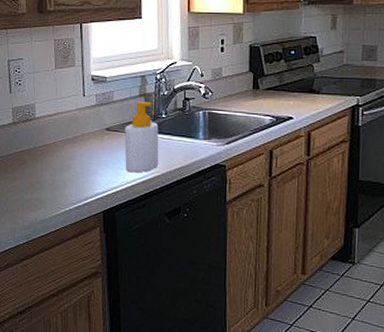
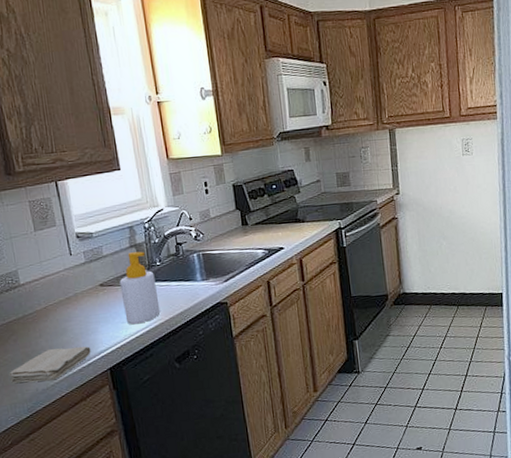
washcloth: none [14,182,89,213] -> present [9,346,91,383]

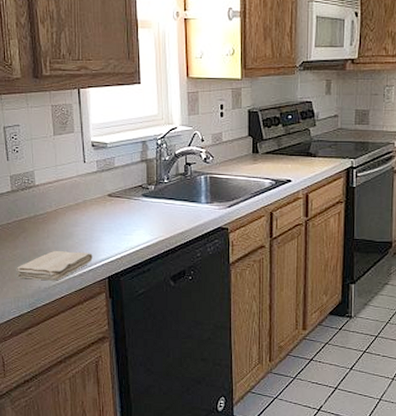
soap bottle: present [119,251,161,325] -> none [127,167,162,238]

